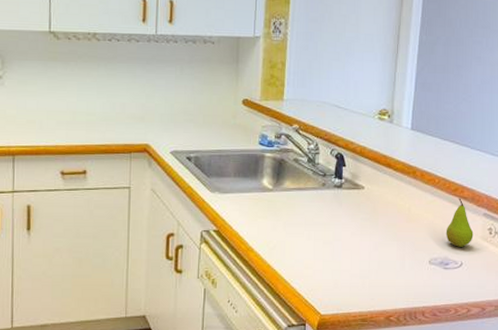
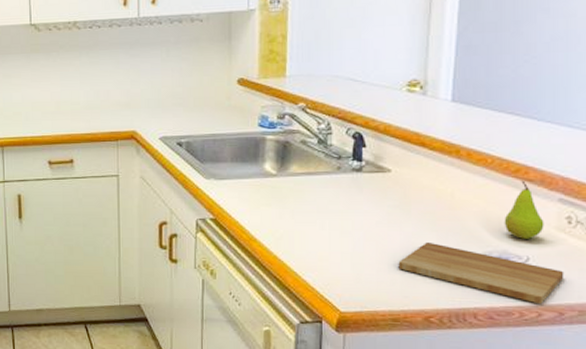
cutting board: none [367,250,486,302] -> present [398,241,564,305]

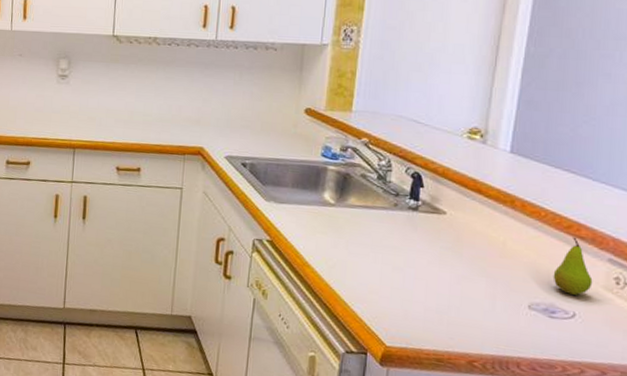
cutting board: present [398,241,564,305] -> none [446,286,609,362]

